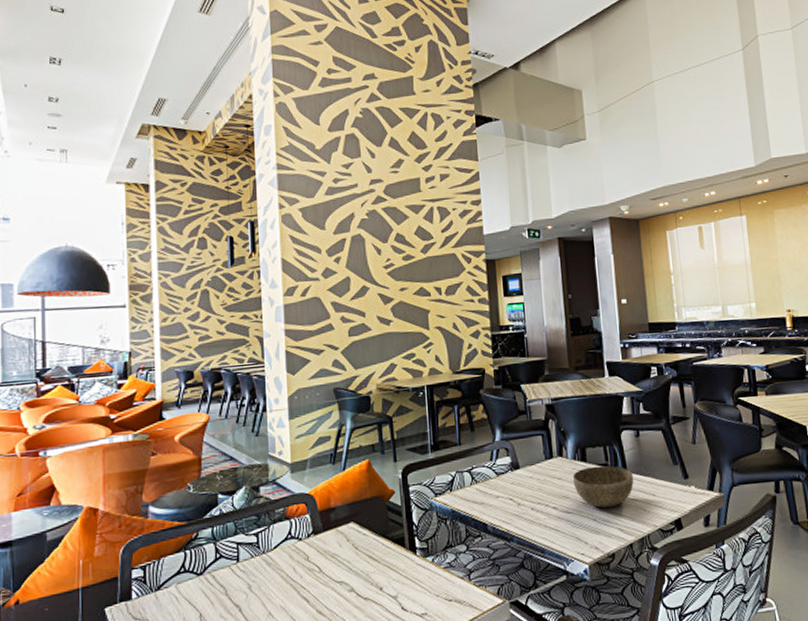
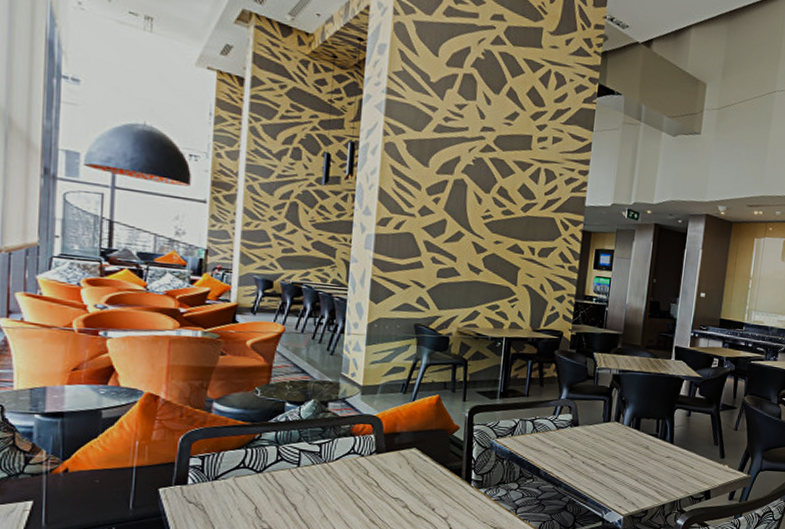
bowl: present [572,465,634,508] -> none [624,435,678,472]

